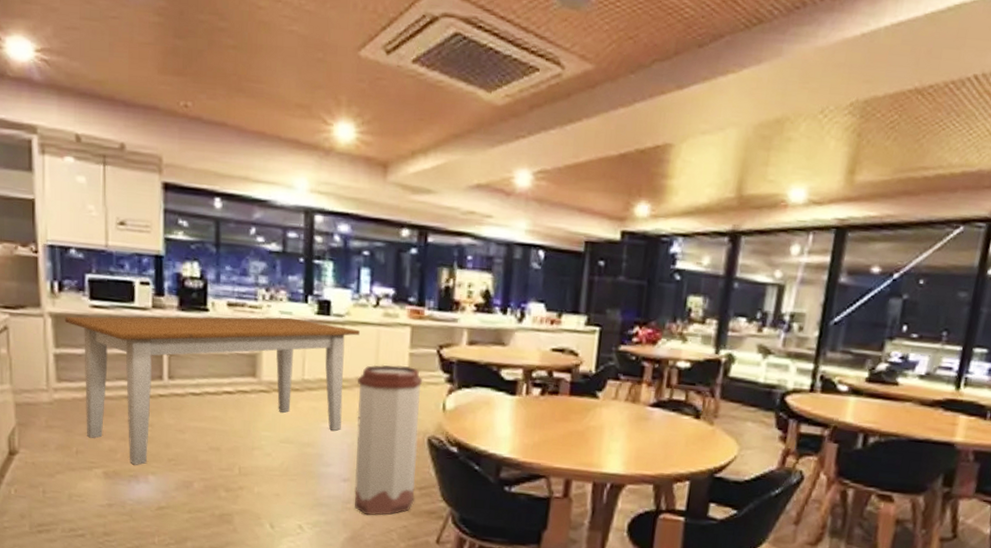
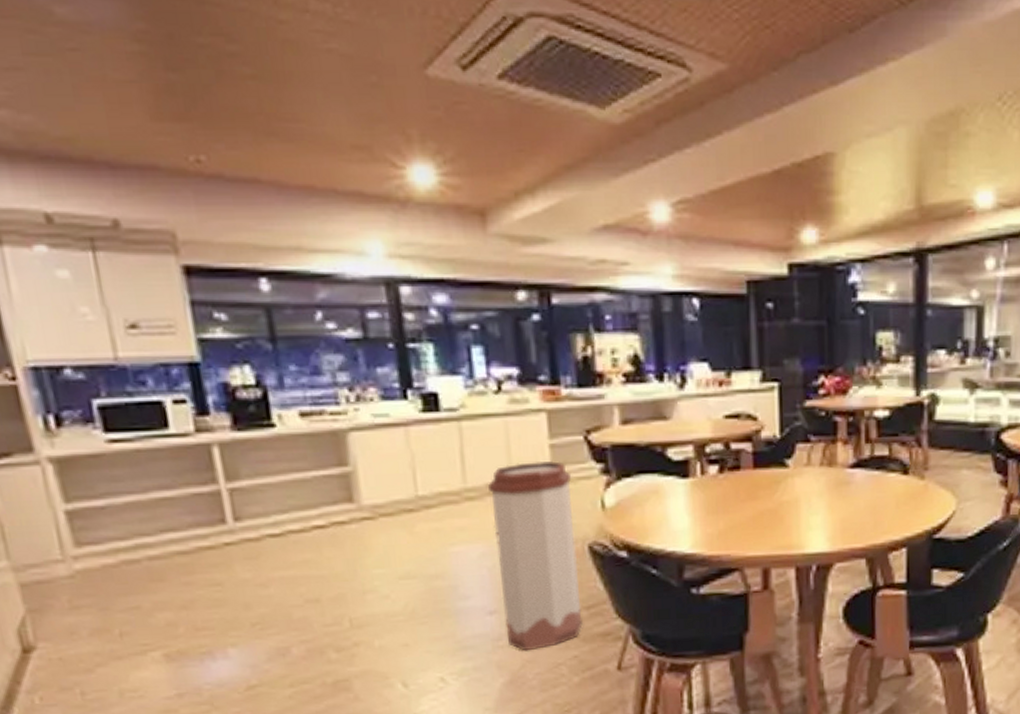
table: present [64,316,360,465] -> none [71,420,482,639]

